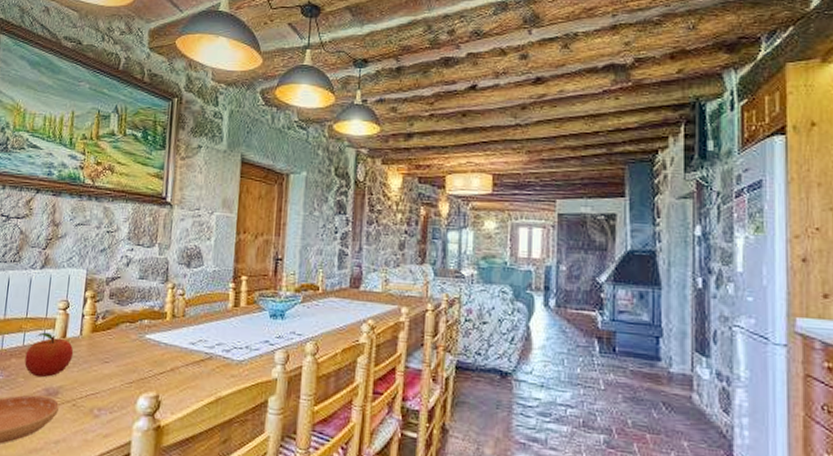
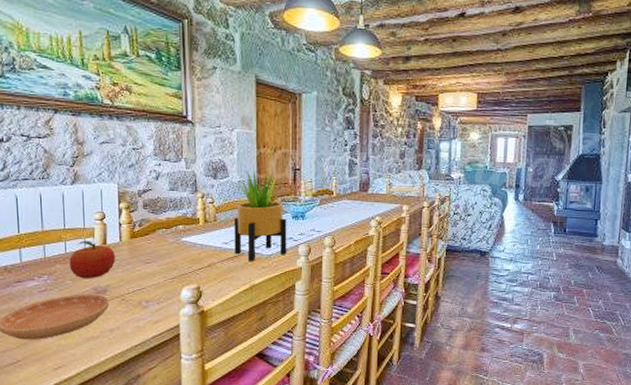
potted plant: none [201,259,264,368] -> present [234,170,287,261]

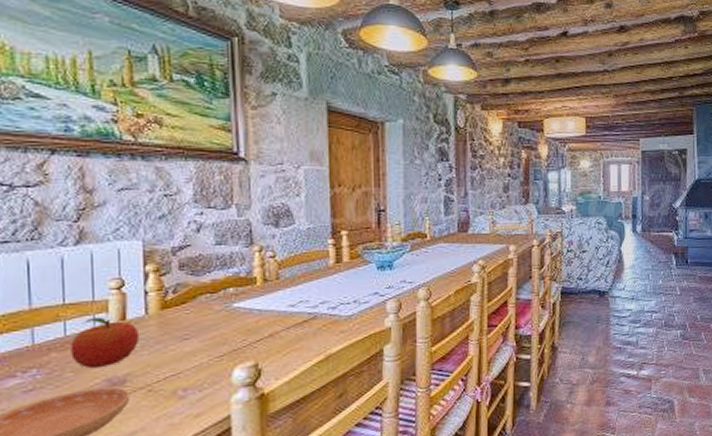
potted plant: present [234,170,287,261] -> none [303,214,372,326]

